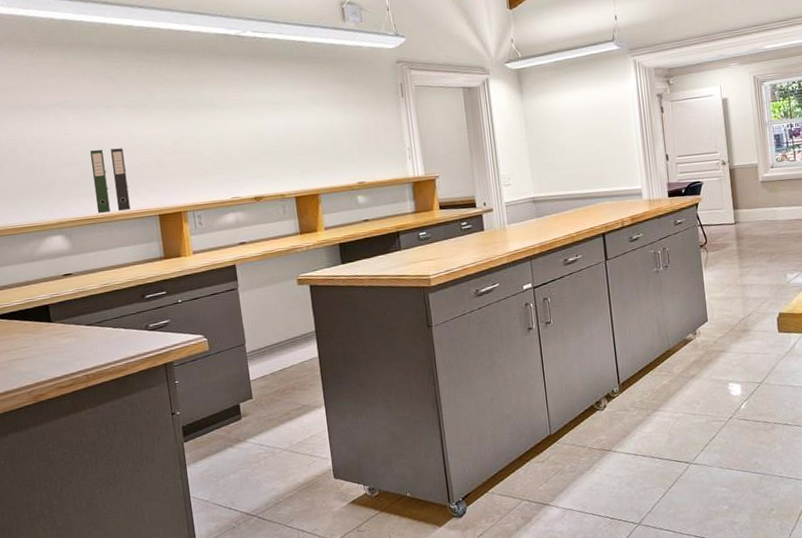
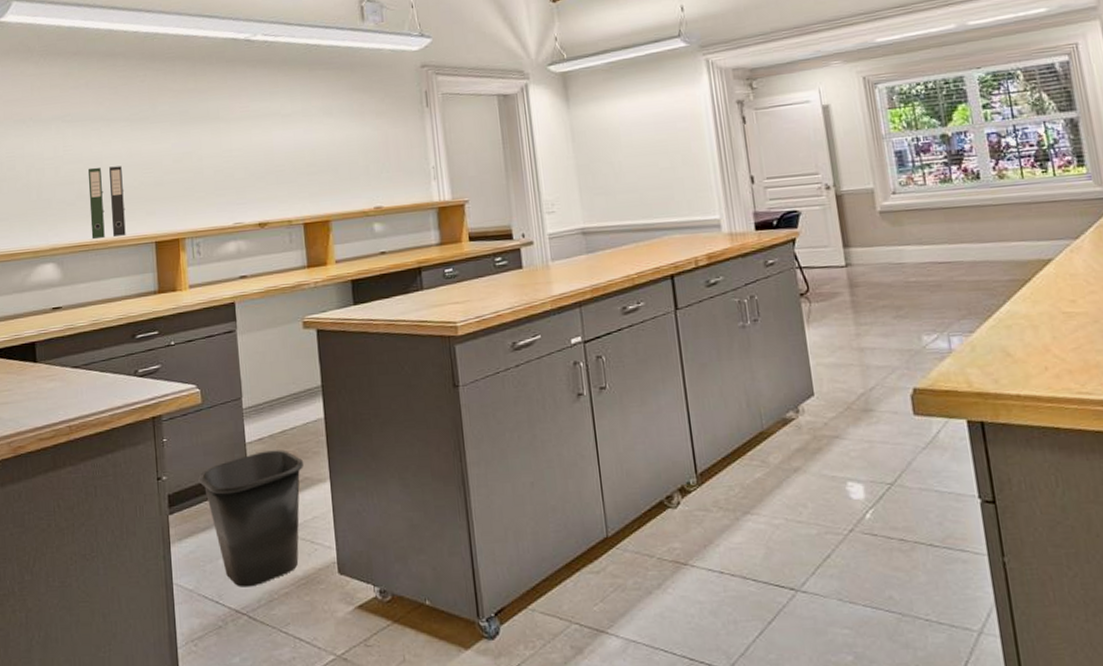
waste bin: none [209,384,302,495] -> present [198,449,304,587]

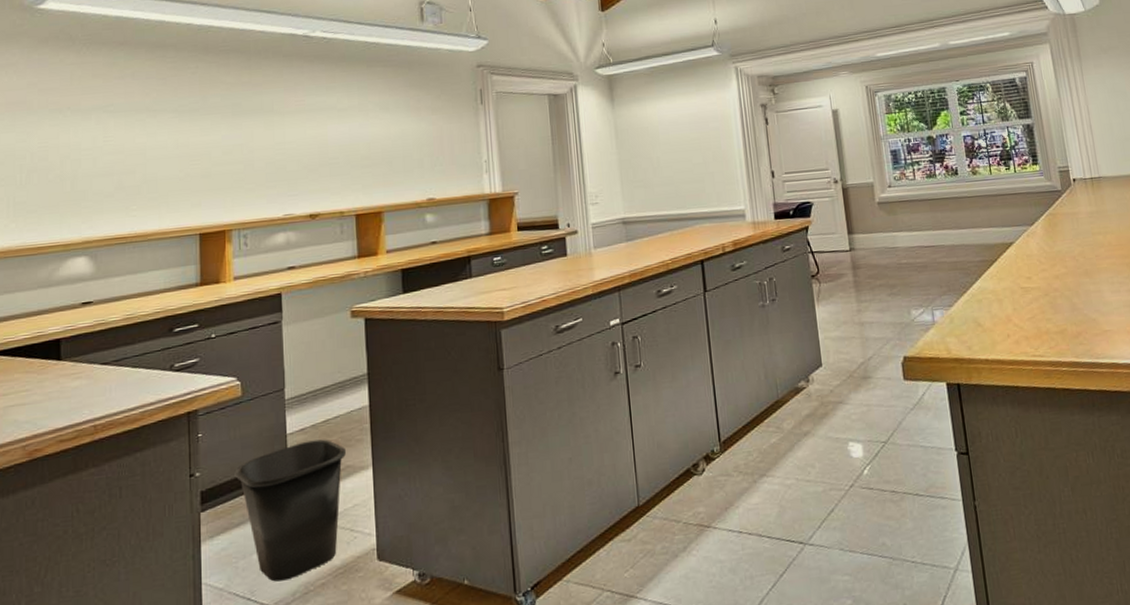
binder: present [87,166,126,240] -> none [129,157,169,232]

